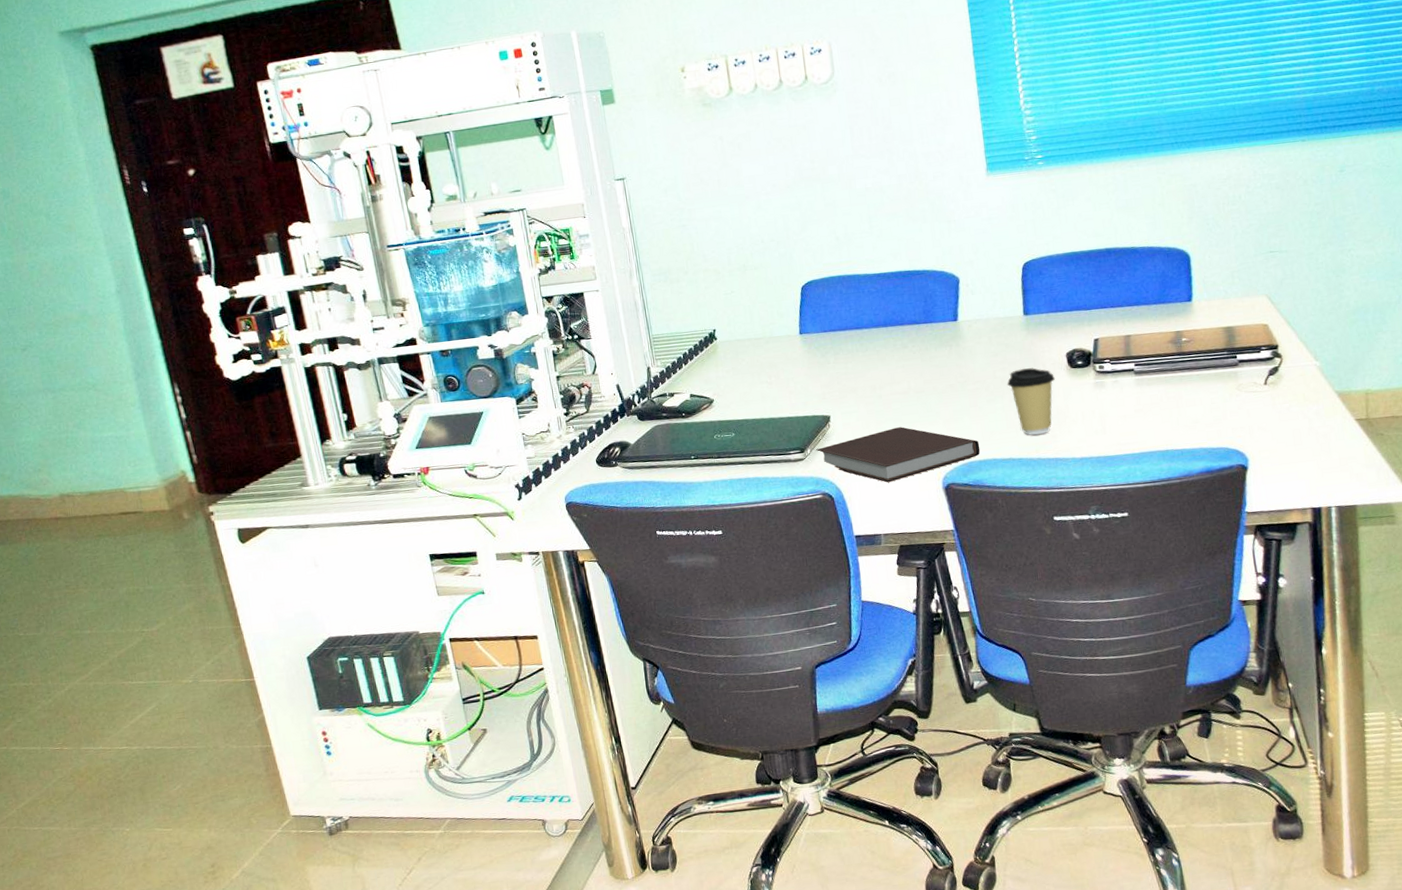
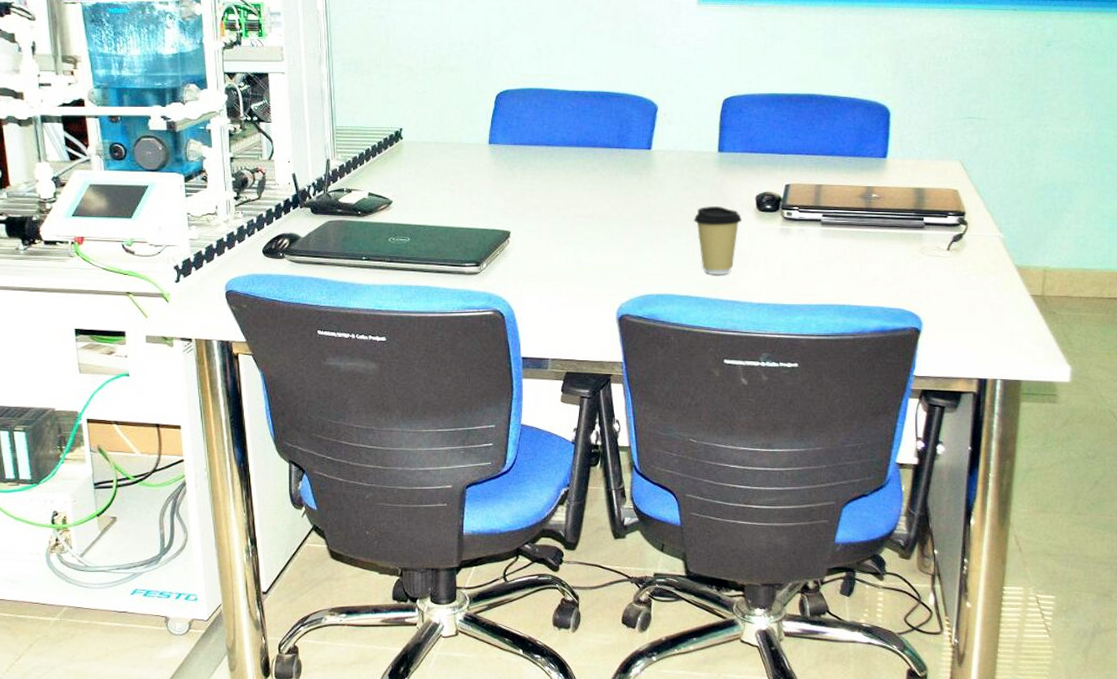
notebook: present [815,427,981,483] -> none [491,251,659,307]

